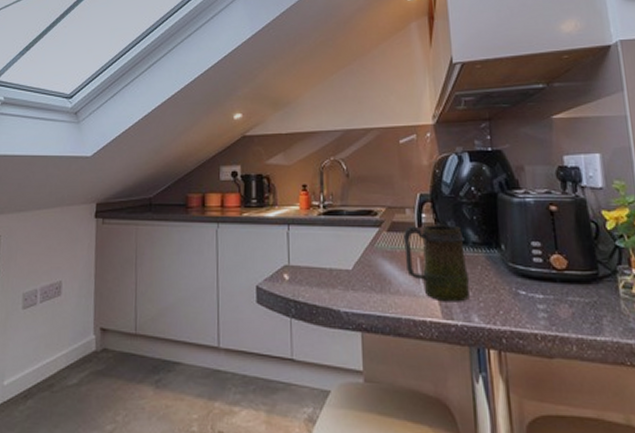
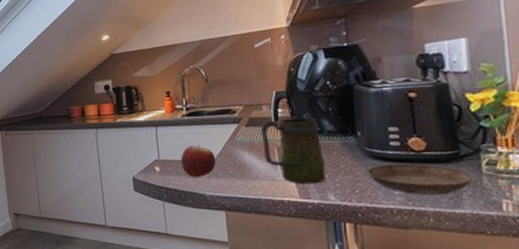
fruit: none [314,250,353,289] -> present [181,145,216,177]
saucer: none [510,282,613,320] -> present [366,163,474,196]

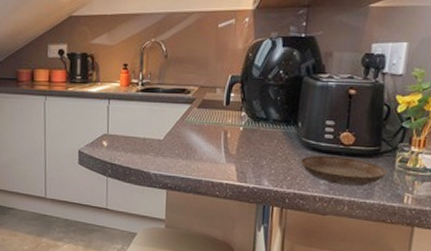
fruit: present [181,145,216,177] -> none [130,122,165,155]
mug: present [260,117,326,184] -> none [211,103,266,169]

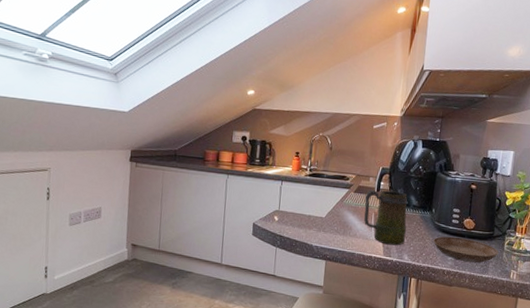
mug: none [211,103,266,169] -> present [364,190,407,246]

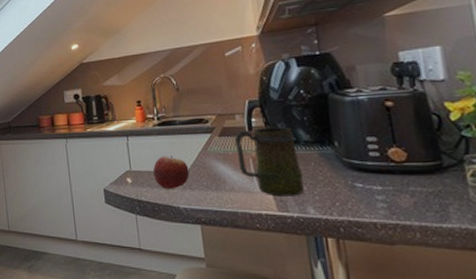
fruit: none [297,202,326,230] -> present [153,156,190,189]
saucer: present [432,236,499,263] -> none [345,174,460,209]

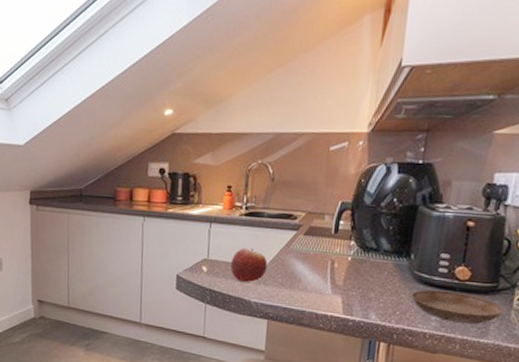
mug: present [234,127,304,197] -> none [317,231,376,302]
saucer: none [345,174,460,209] -> present [410,289,505,325]

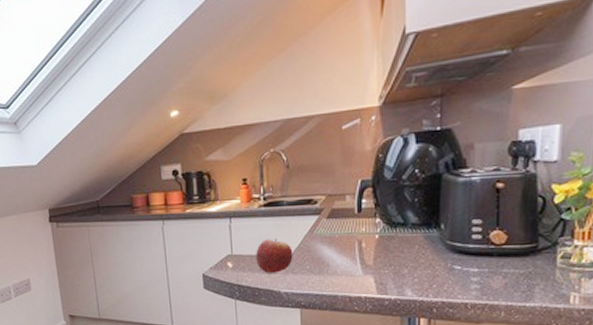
saucer: present [410,289,505,325] -> none [445,257,548,290]

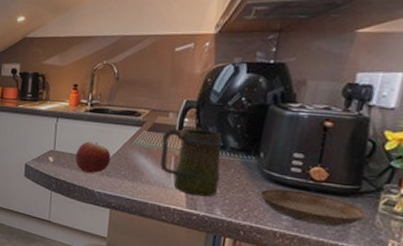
mug: none [341,208,406,280] -> present [160,128,223,197]
saucer: none [445,257,548,290] -> present [259,188,368,227]

